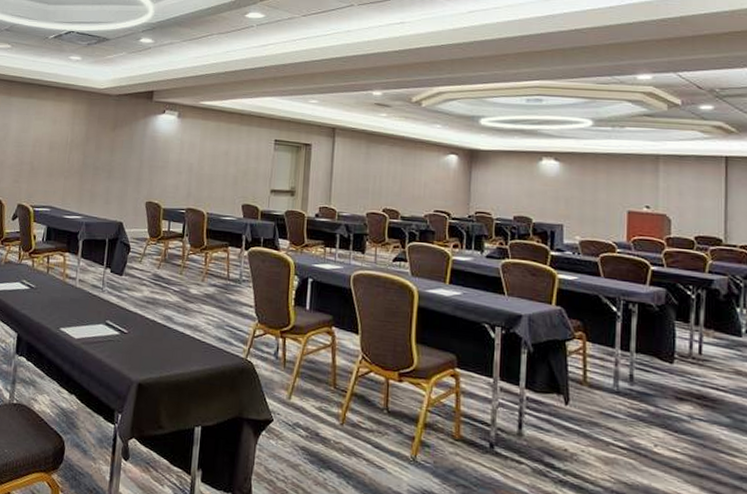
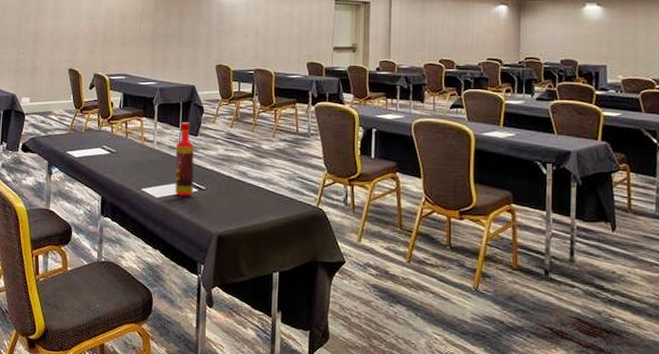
bottle: none [95,260,119,339] -> present [175,122,195,197]

